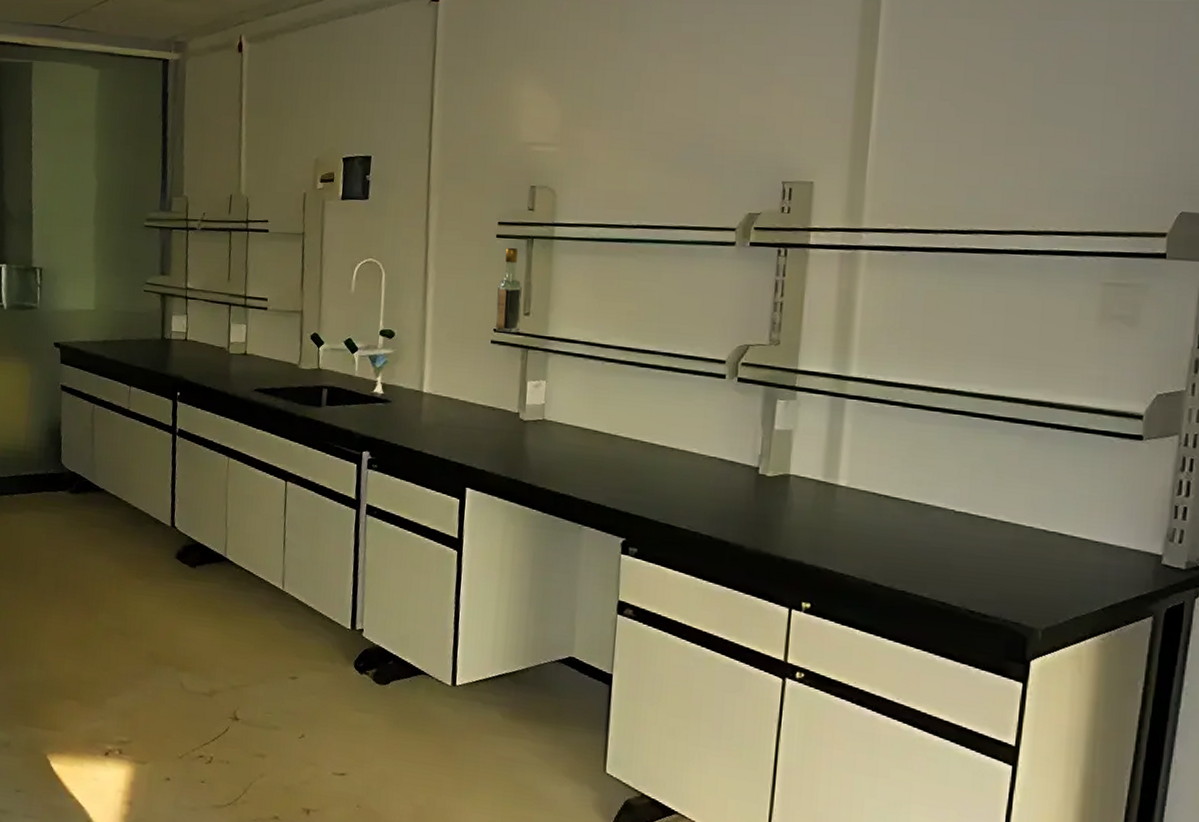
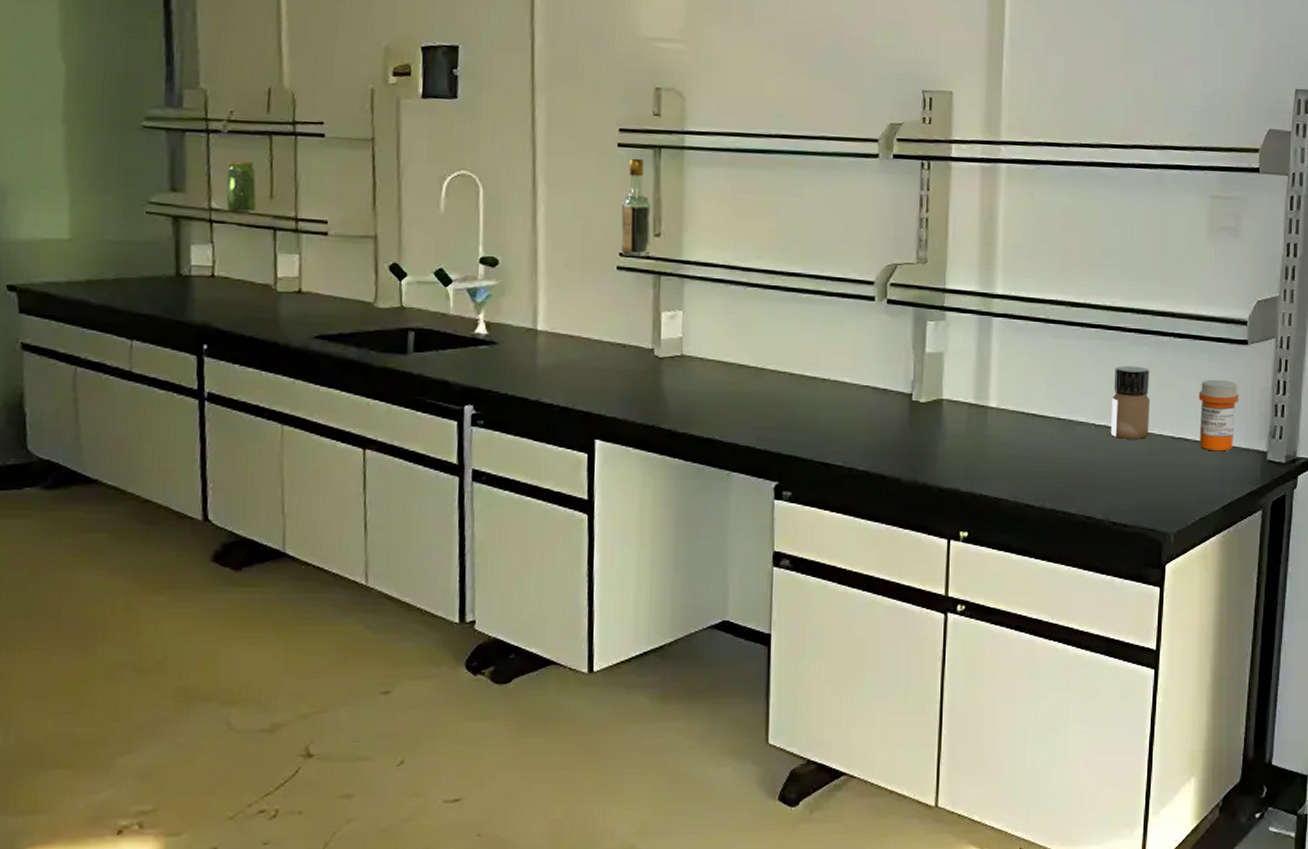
jar: none [197,251,219,291] -> present [225,161,257,212]
bottle: none [971,453,1020,530] -> present [1110,365,1150,439]
medicine bottle: none [1076,474,1129,551] -> present [1198,379,1239,452]

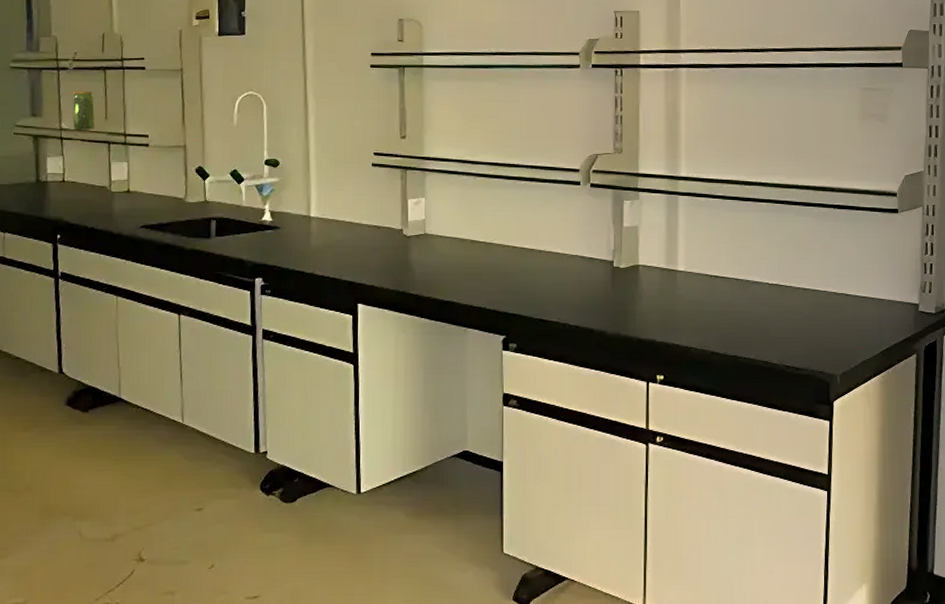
bottle: present [621,158,651,258] -> none [375,76,398,156]
bottle: present [1110,365,1150,439] -> none [781,233,815,295]
medicine bottle: present [1198,379,1239,452] -> none [857,243,892,304]

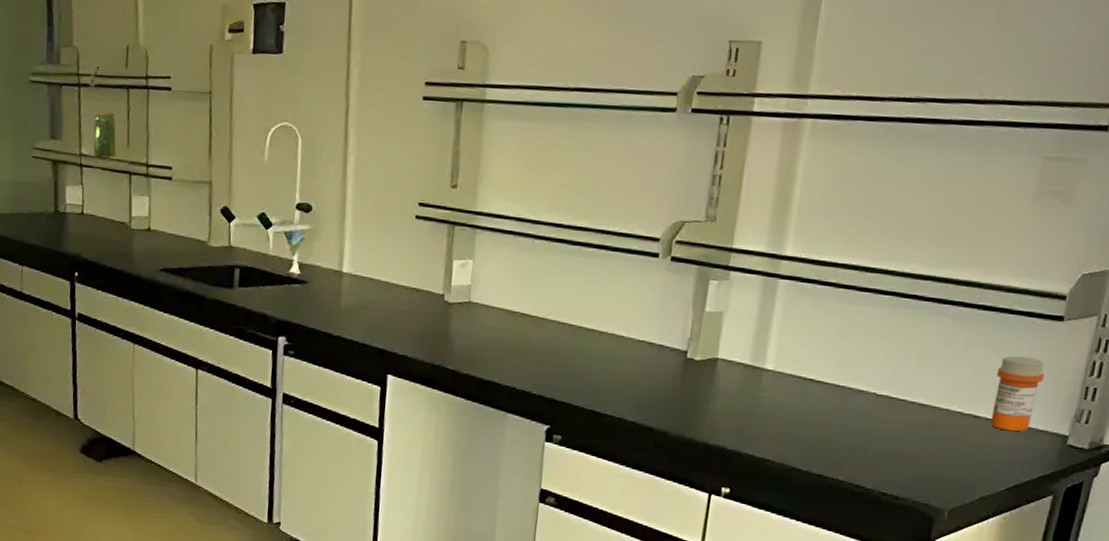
medicine bottle: none [857,243,892,304] -> present [989,355,1045,432]

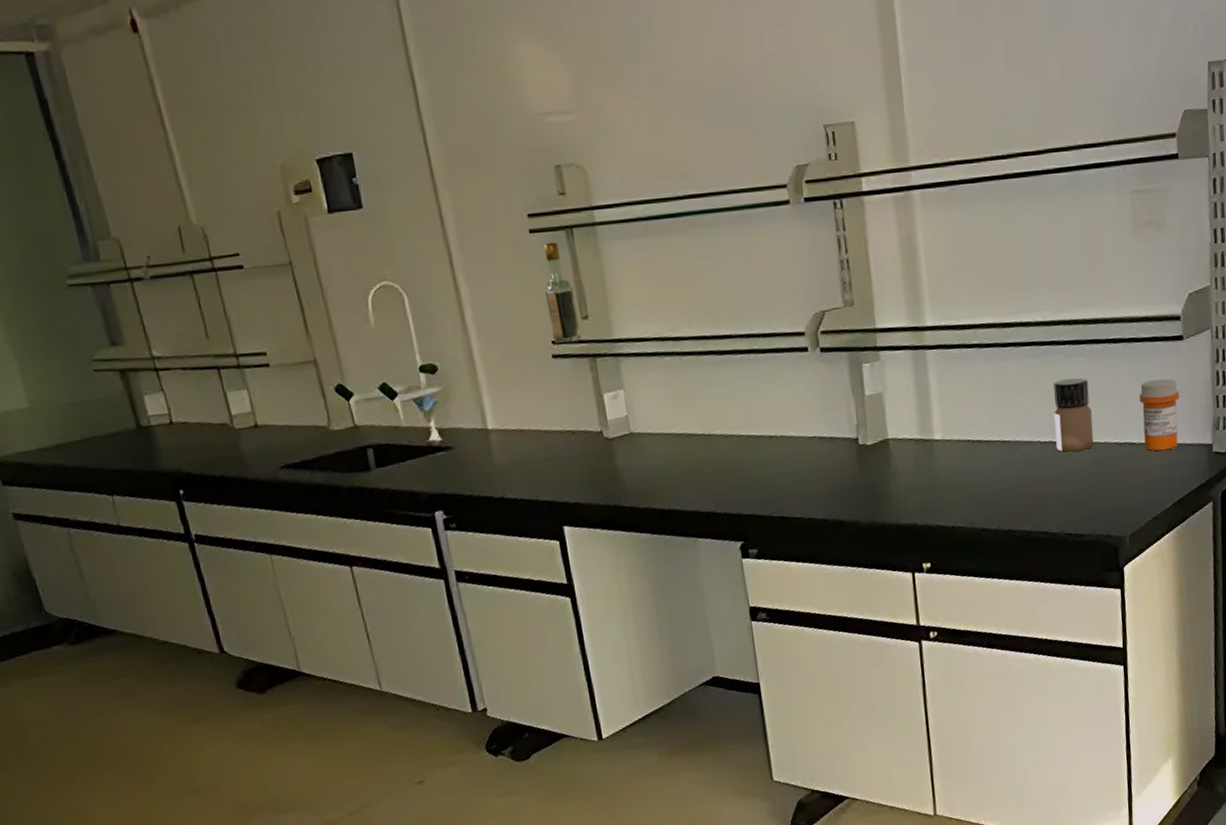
jar: present [92,112,117,158] -> none [156,304,196,357]
bottle: none [421,111,450,208] -> present [543,242,581,344]
bottle: none [891,335,944,413] -> present [1054,377,1094,452]

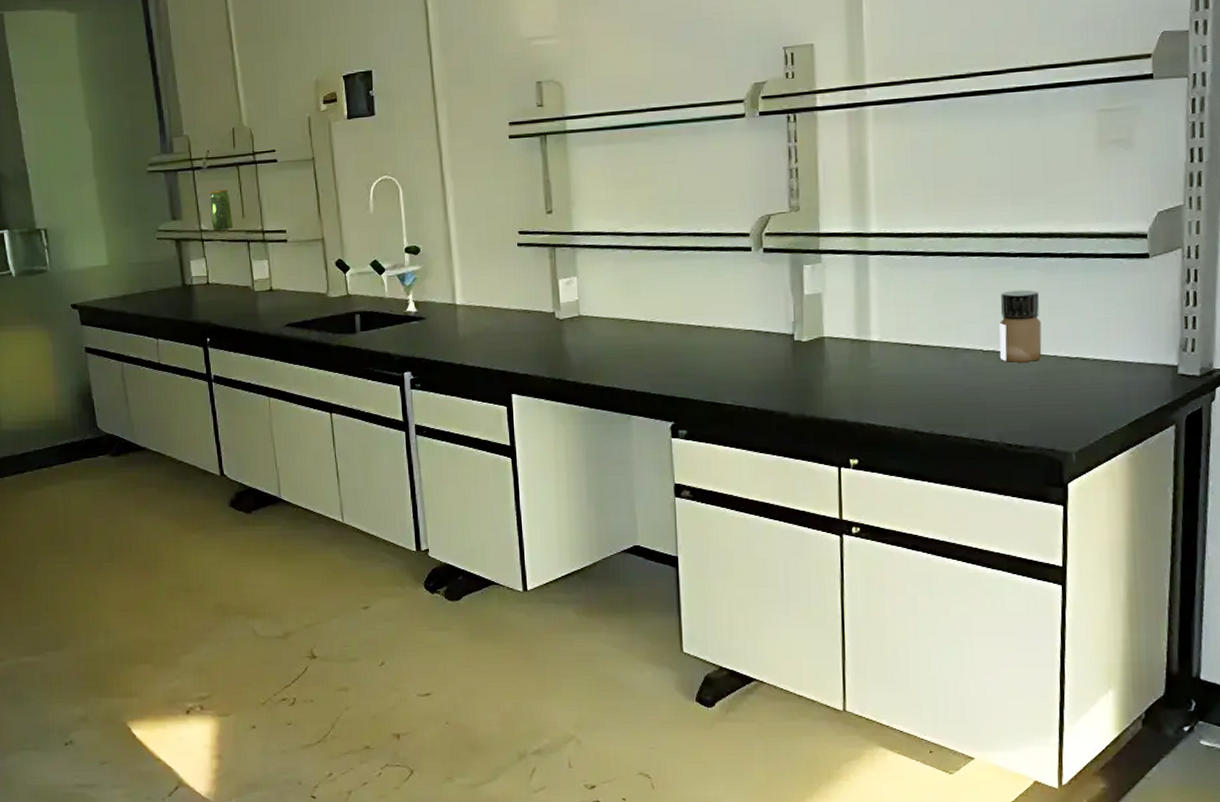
jar: none [156,304,196,357] -> present [208,189,234,230]
bottle: present [543,242,581,344] -> none [517,146,544,234]
medicine bottle: present [1139,378,1180,452] -> none [1095,295,1142,369]

